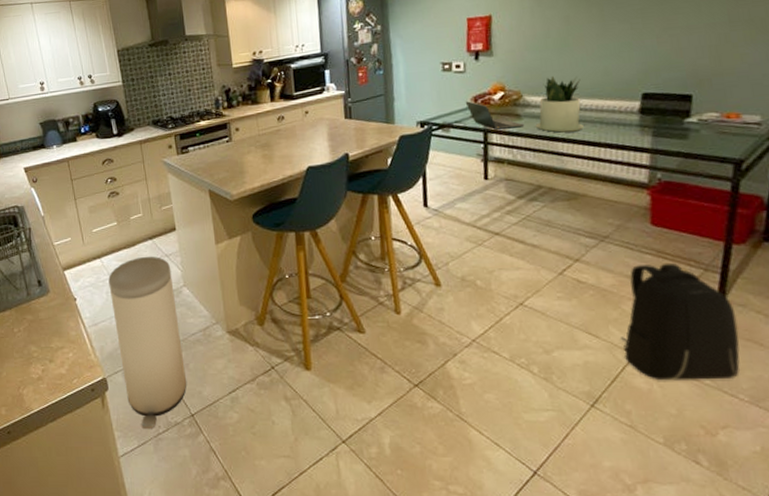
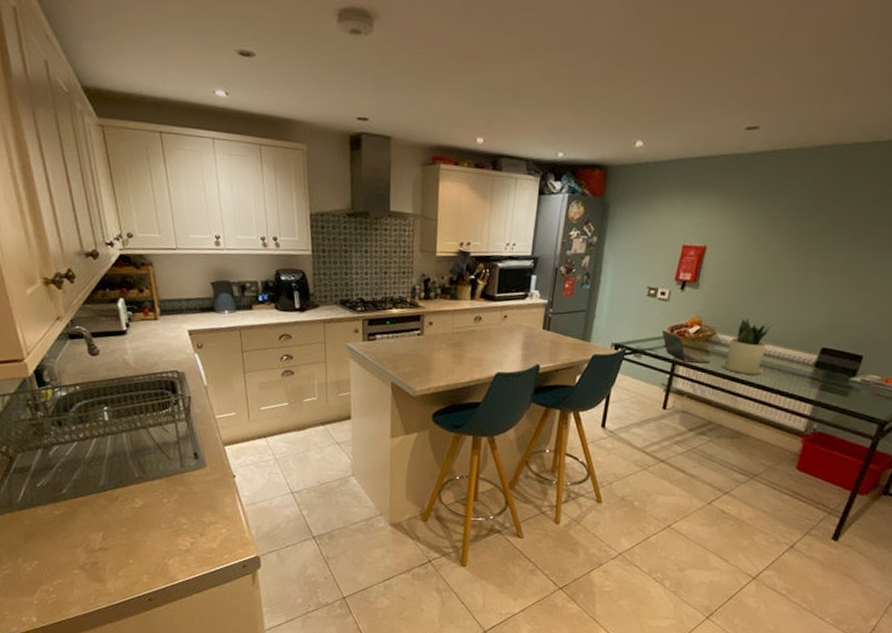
pedal bin: present [108,256,187,428] -> none [272,441,343,607]
backpack: present [621,264,740,381] -> none [744,503,843,605]

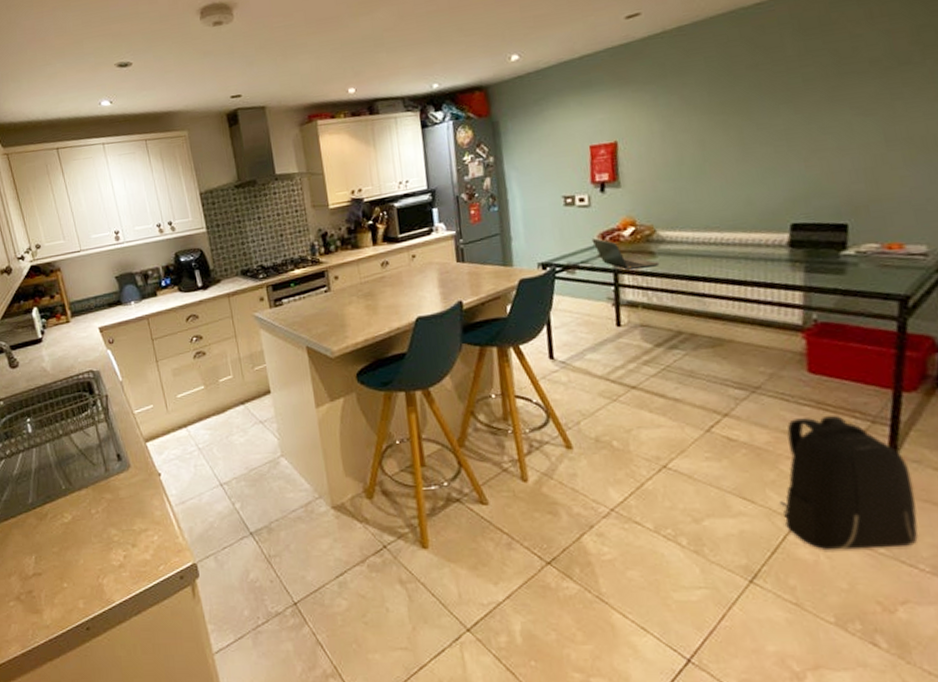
planter: present [720,317,772,375] -> none [671,207,726,271]
backpack: none [744,503,843,605] -> present [780,416,918,550]

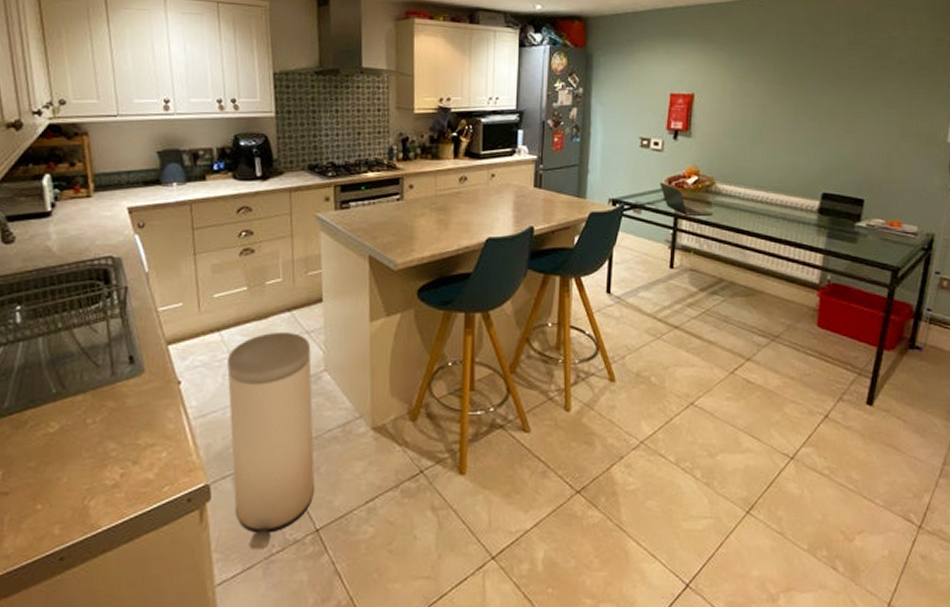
pedal bin: none [196,423,288,620] -> present [227,331,315,548]
backpack: present [780,416,918,550] -> none [780,367,881,486]

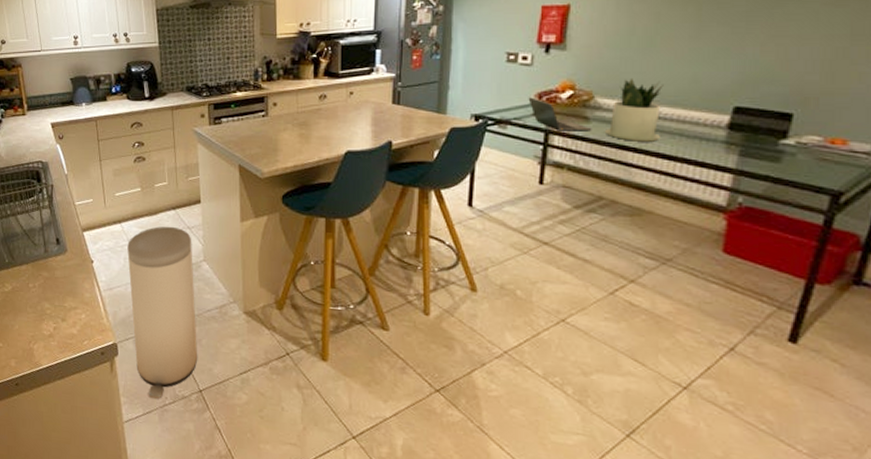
planter: none [723,165,770,225] -> present [604,77,664,142]

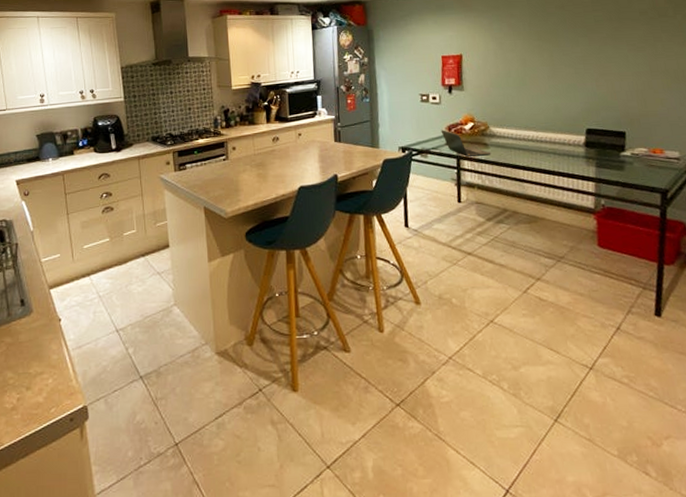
pedal bin: present [127,226,198,399] -> none [97,273,173,461]
planter: present [604,77,664,142] -> none [500,110,540,161]

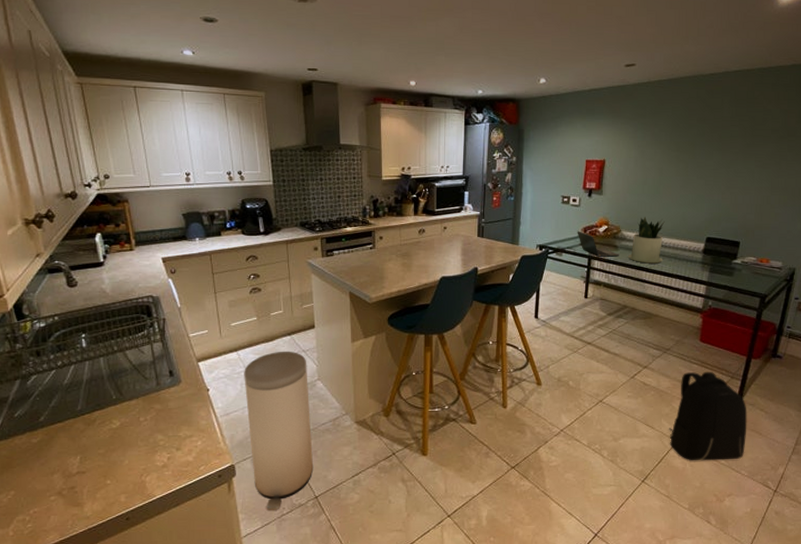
pedal bin: none [97,273,173,461] -> present [244,351,314,511]
planter: none [500,110,540,161] -> present [627,216,665,264]
backpack: none [578,282,677,394] -> present [669,372,747,461]

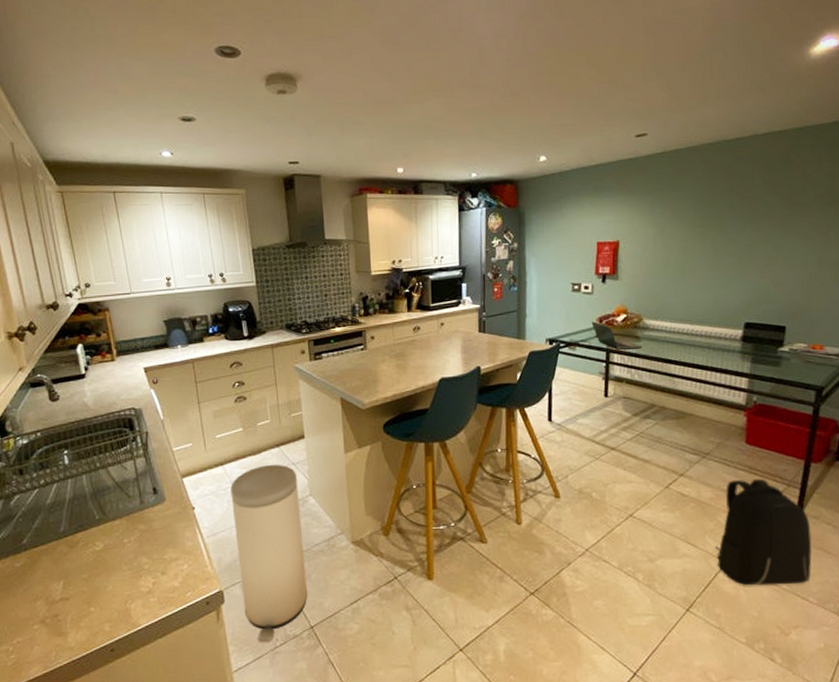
planter: present [627,216,665,264] -> none [652,301,694,355]

